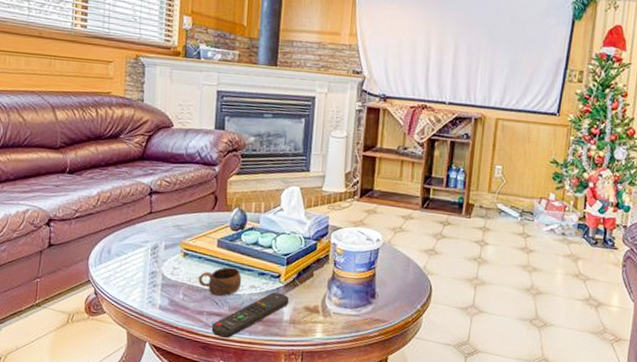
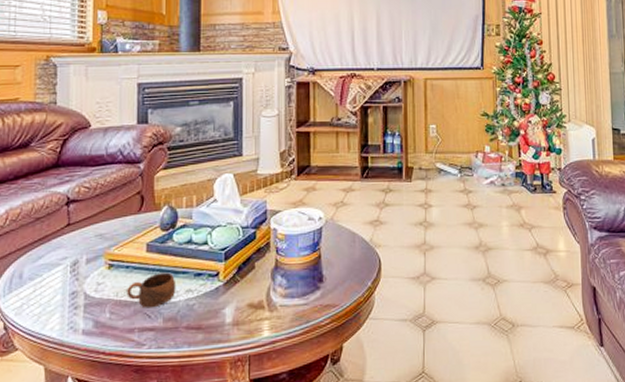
remote control: present [211,292,290,339] -> none [144,293,231,356]

